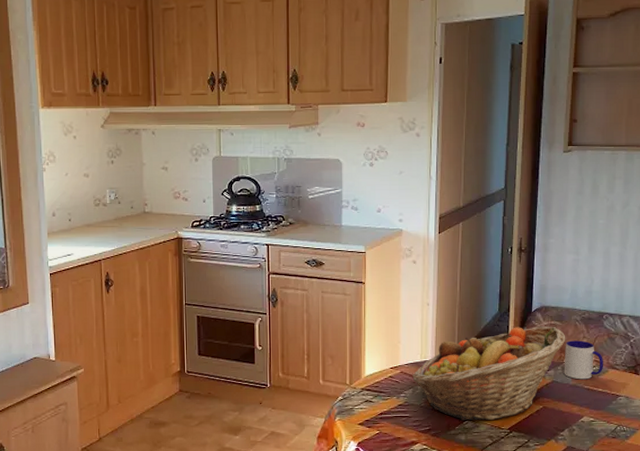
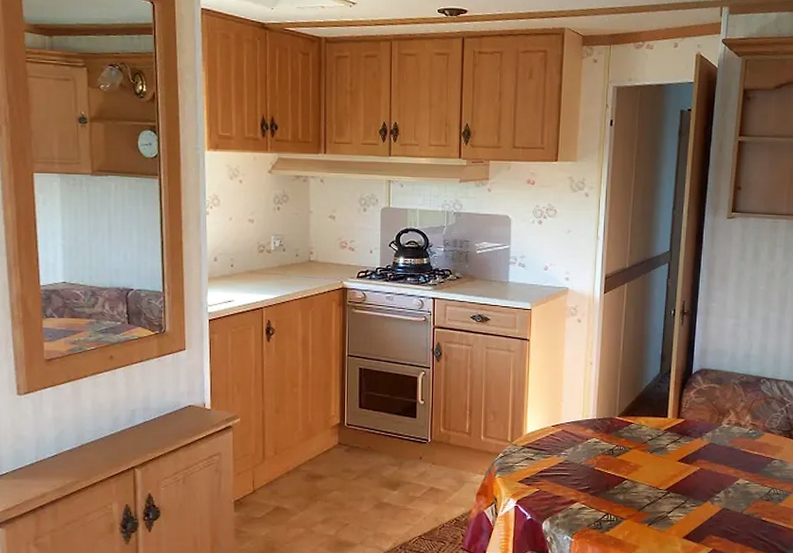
fruit basket: present [412,326,566,420] -> none [573,388,725,480]
mug: present [564,340,604,380] -> none [721,403,760,442]

